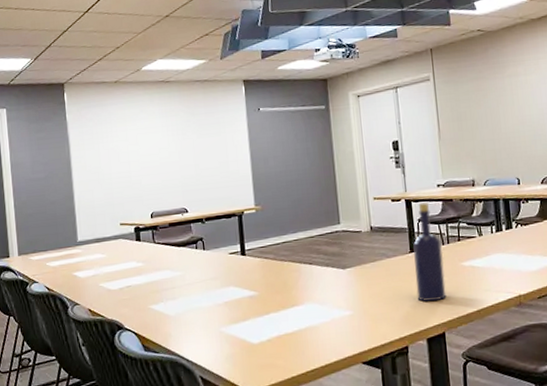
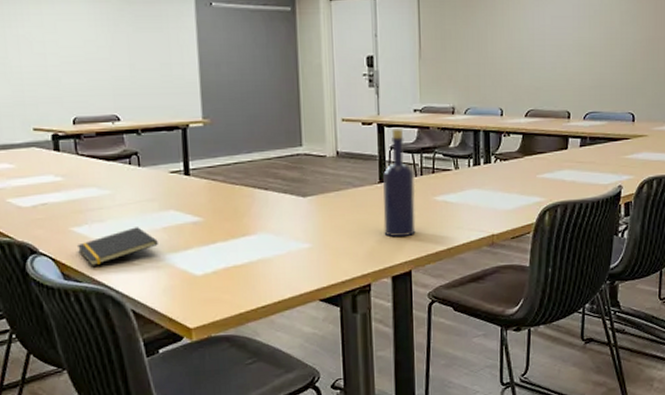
notepad: none [154,302,221,339] -> present [76,227,158,266]

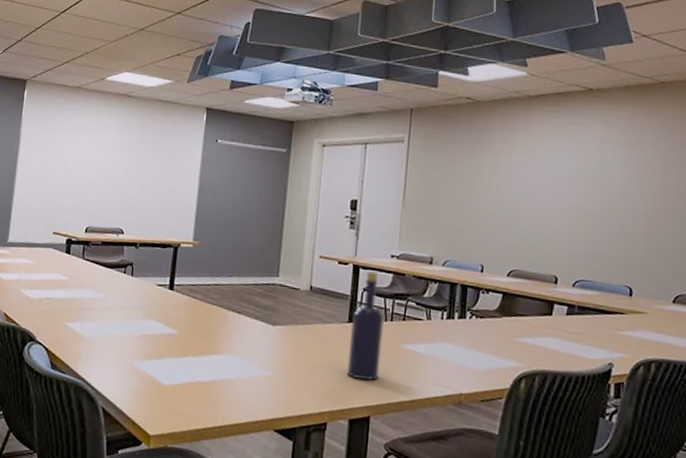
notepad: present [76,227,158,266] -> none [67,330,136,361]

